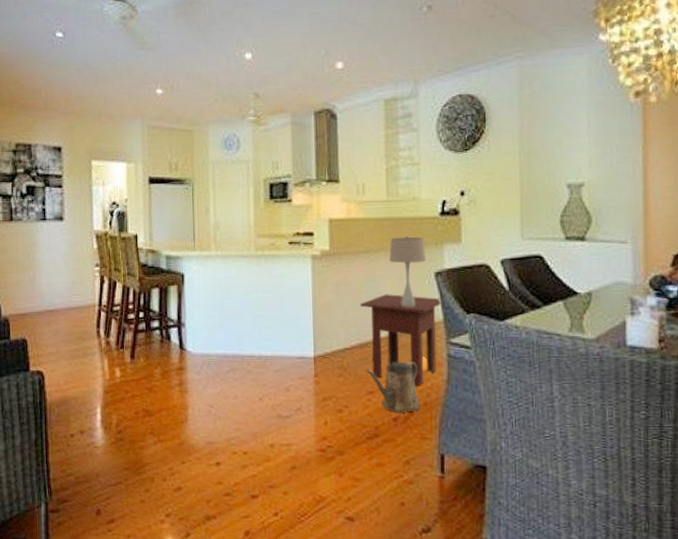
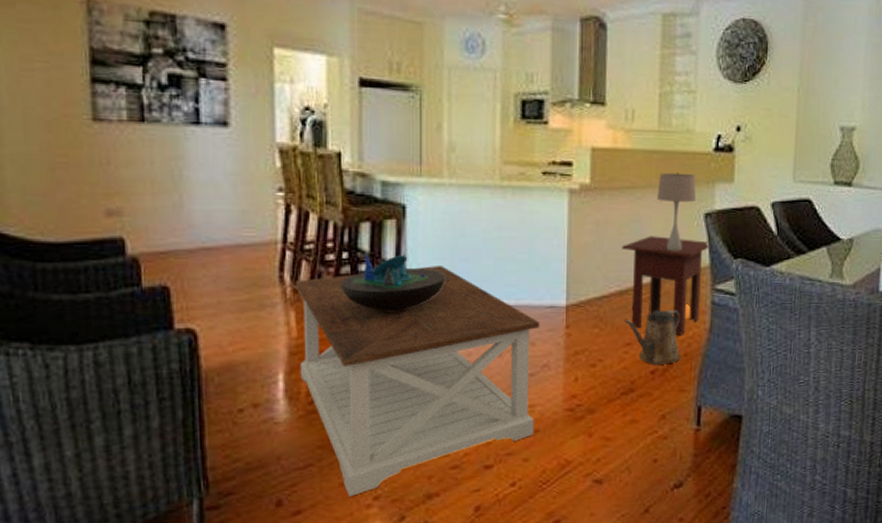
coffee table: none [107,322,293,512] -> present [295,266,540,497]
decorative bowl: none [139,311,215,359] -> present [341,252,444,310]

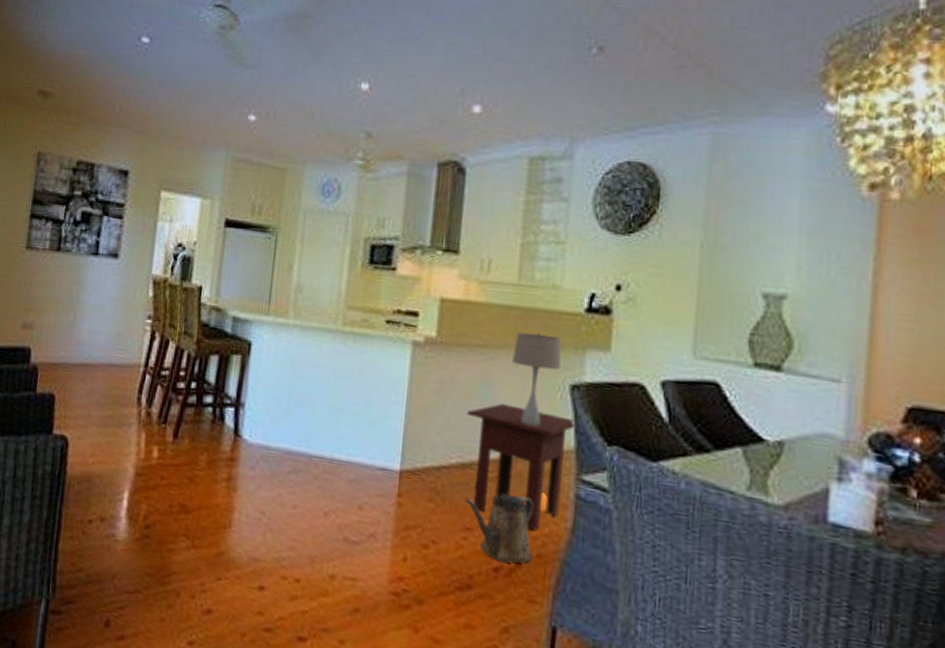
coffee table: present [295,266,540,497] -> none [141,403,371,635]
decorative bowl: present [341,252,444,310] -> none [186,385,280,448]

